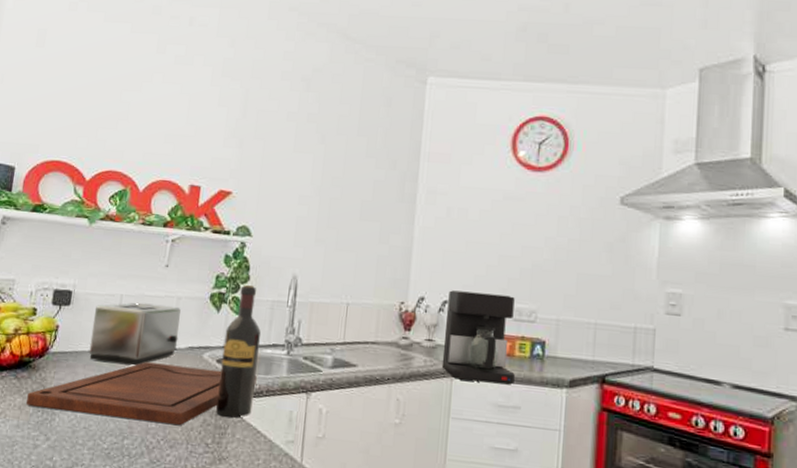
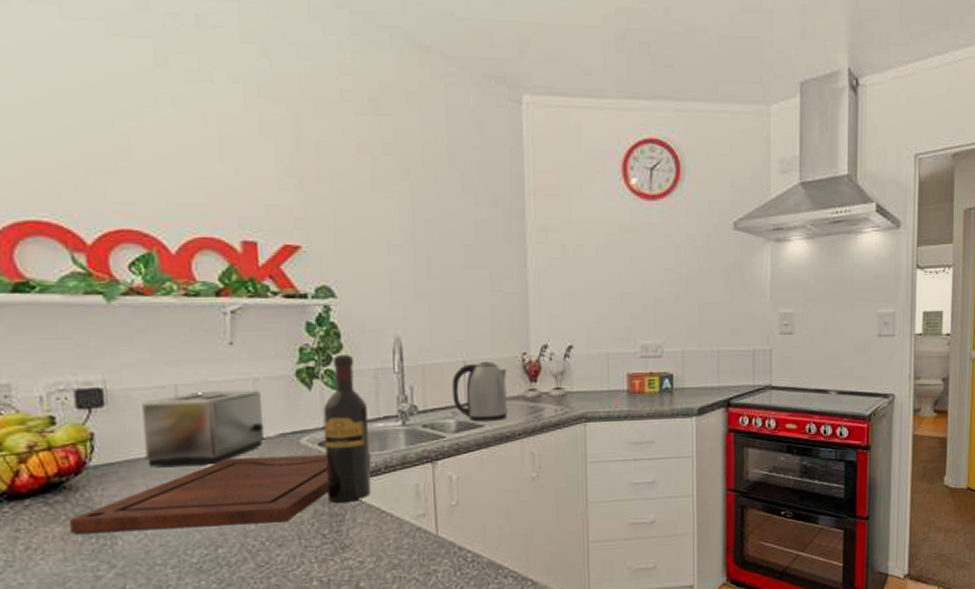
kettle: none [333,305,385,364] -> present [452,361,508,423]
coffee maker: present [441,290,515,385] -> none [572,333,647,424]

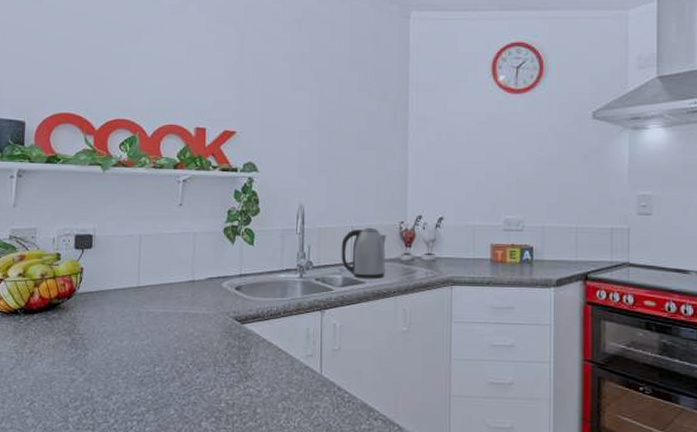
cutting board: present [69,453,371,534] -> none [60,295,274,349]
toaster: present [141,391,264,467] -> none [114,242,198,298]
wine bottle: present [323,355,371,503] -> none [239,217,275,339]

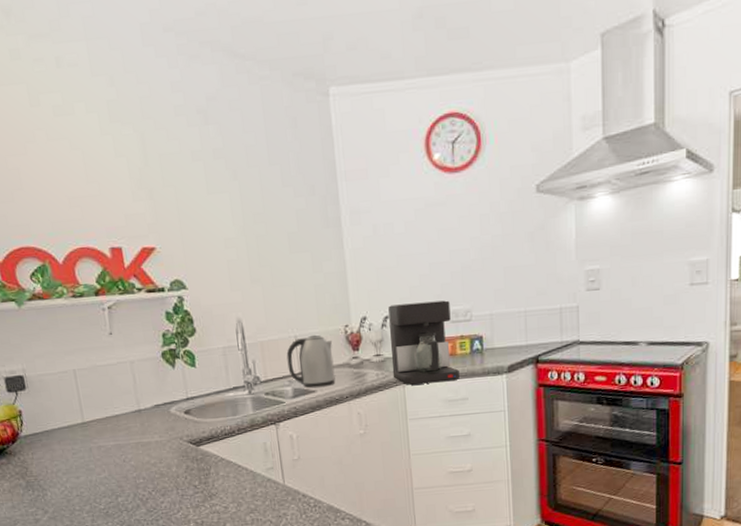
coffee maker: none [441,207,508,288] -> present [388,300,460,385]

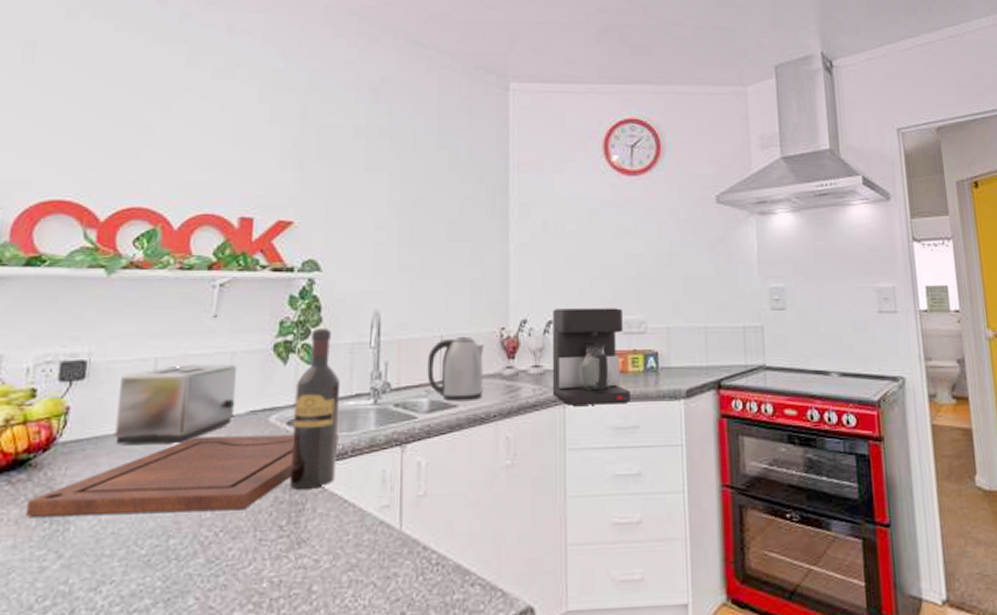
cutting board: none [13,419,227,488] -> present [26,434,339,517]
toaster: none [52,371,143,435] -> present [114,365,236,444]
wine bottle: none [185,337,229,460] -> present [290,329,341,489]

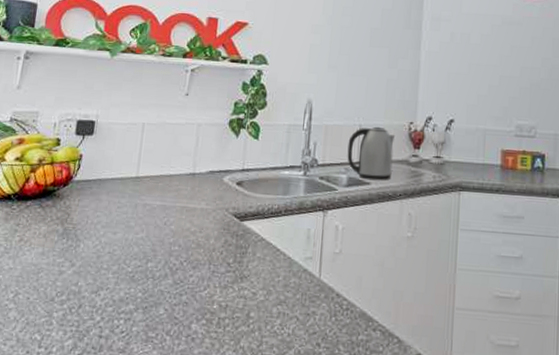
cutting board: present [26,434,339,517] -> none [51,187,275,246]
toaster: present [114,365,236,444] -> none [112,131,201,190]
wine bottle: present [290,329,341,489] -> none [237,111,279,237]
coffee maker: present [552,308,630,406] -> none [449,110,518,196]

